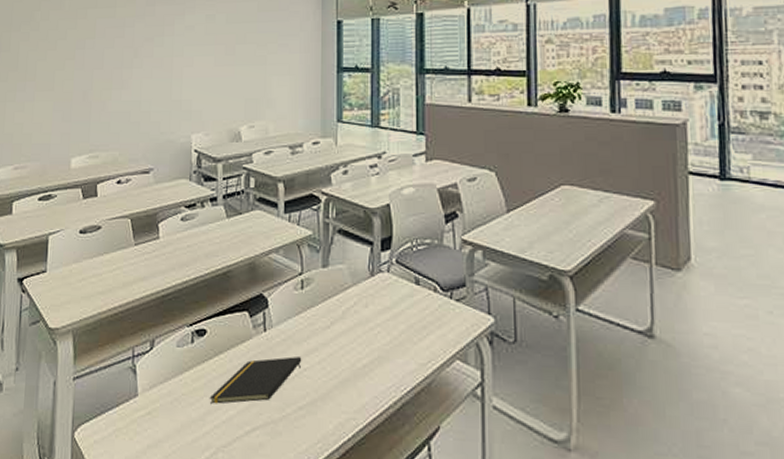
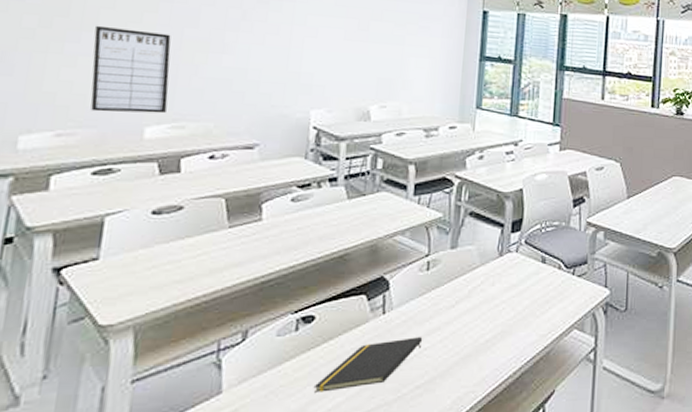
writing board: none [34,75,86,147] -> present [90,25,171,114]

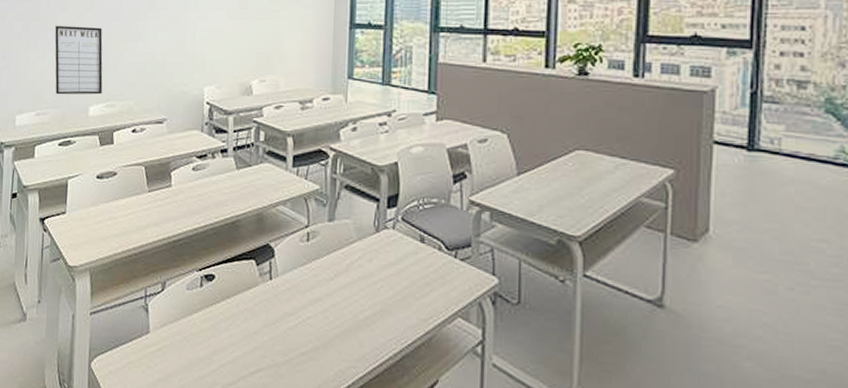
notepad: present [313,337,423,393] -> none [216,305,306,345]

